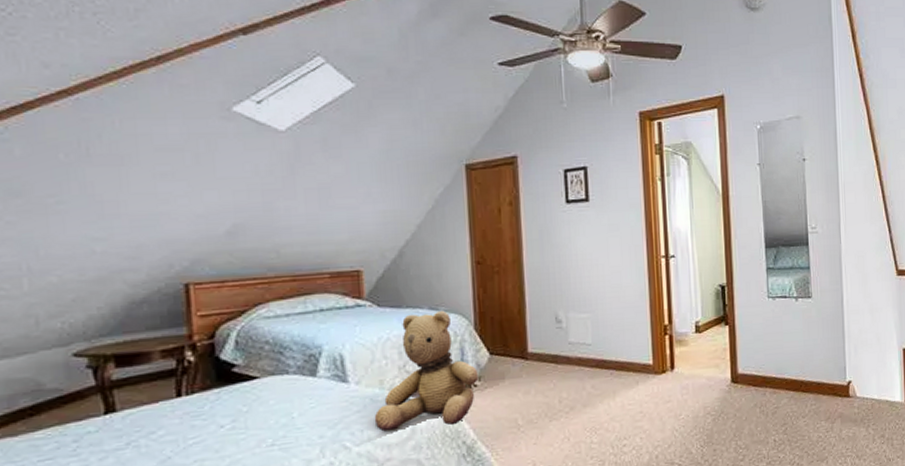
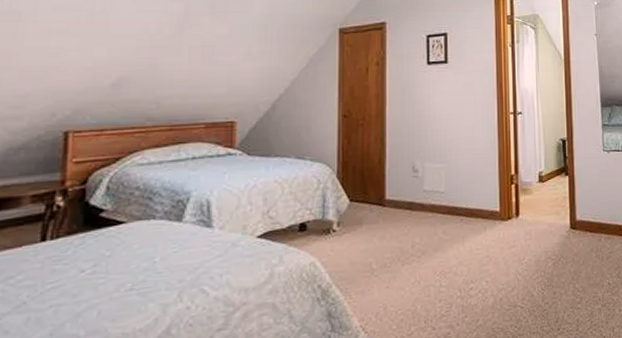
teddy bear: present [374,310,479,432] -> none [234,159,338,276]

